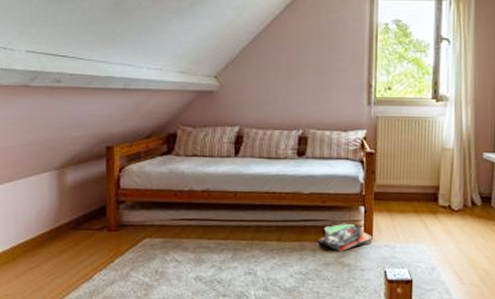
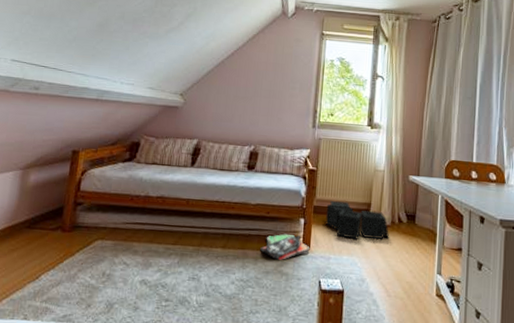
storage bin: none [388,186,462,228] -> present [325,201,390,242]

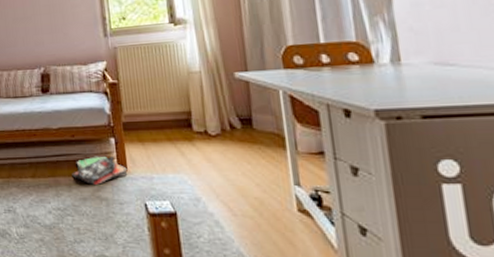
storage bin: present [325,201,390,242] -> none [137,114,223,155]

